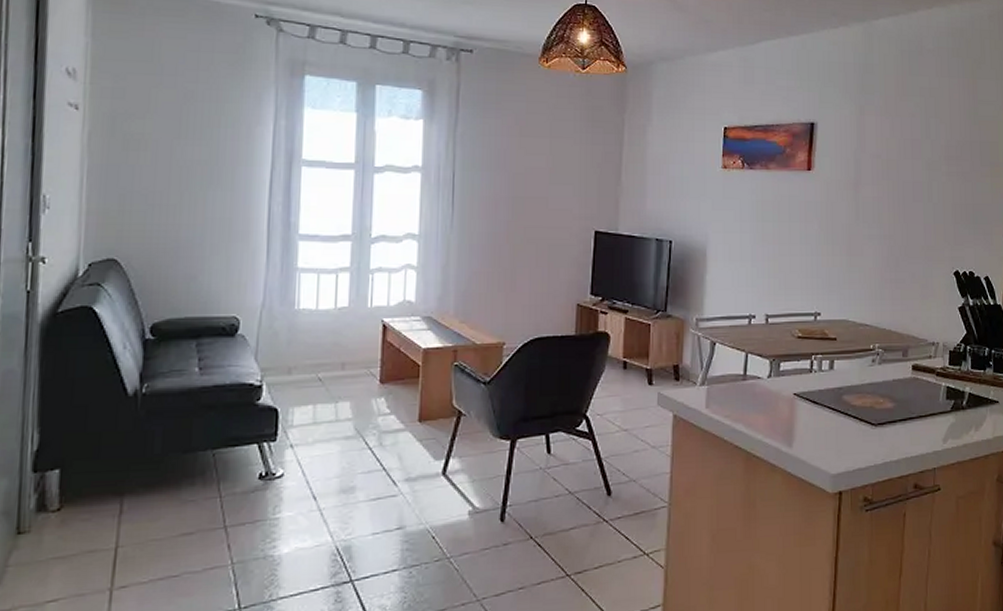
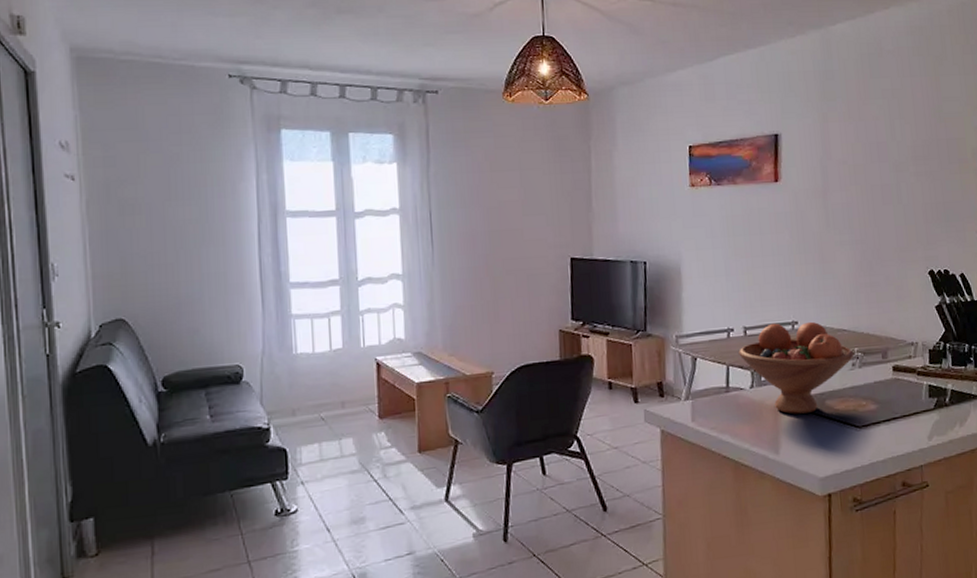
fruit bowl: none [759,313,875,407] -> present [738,321,854,414]

